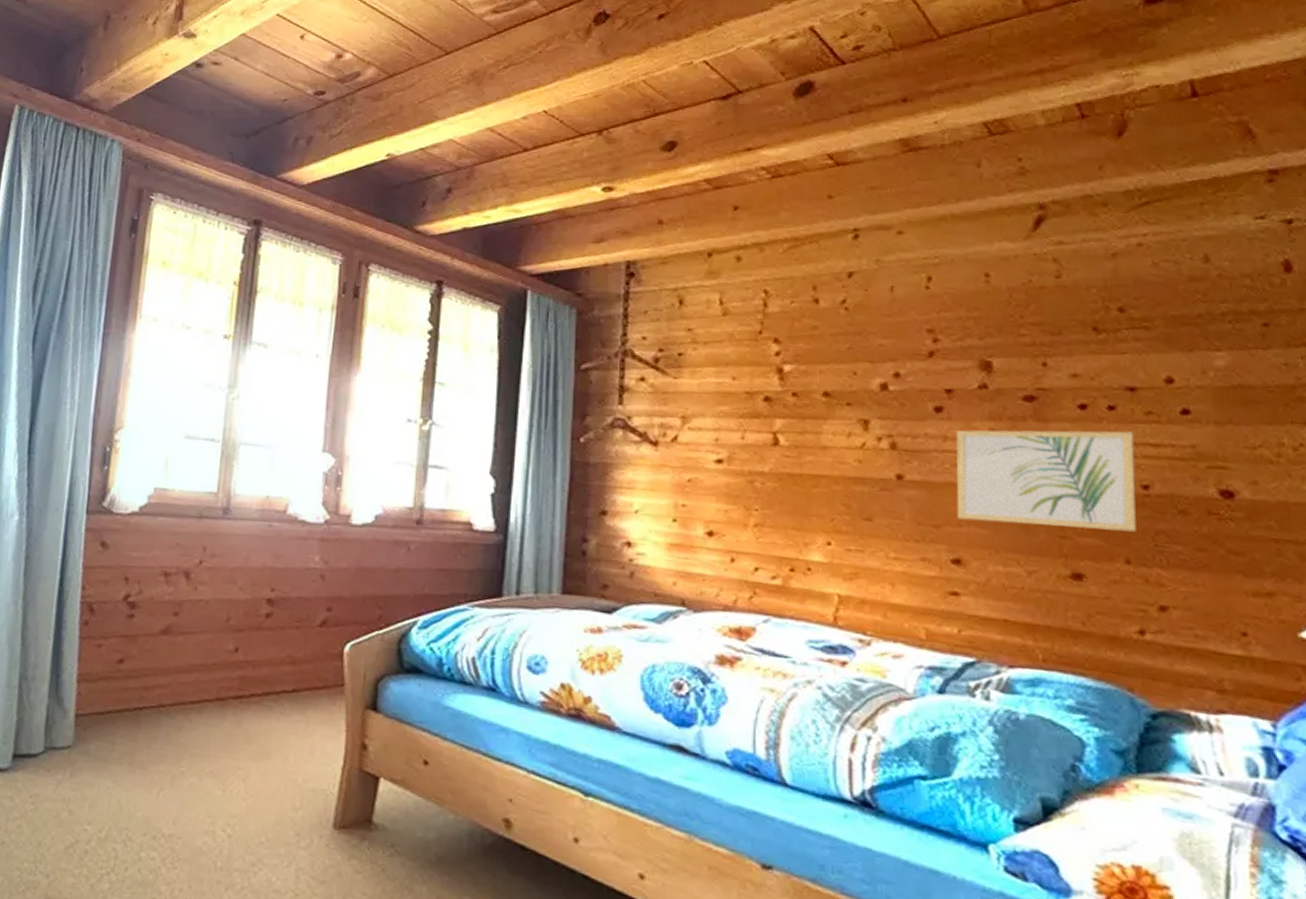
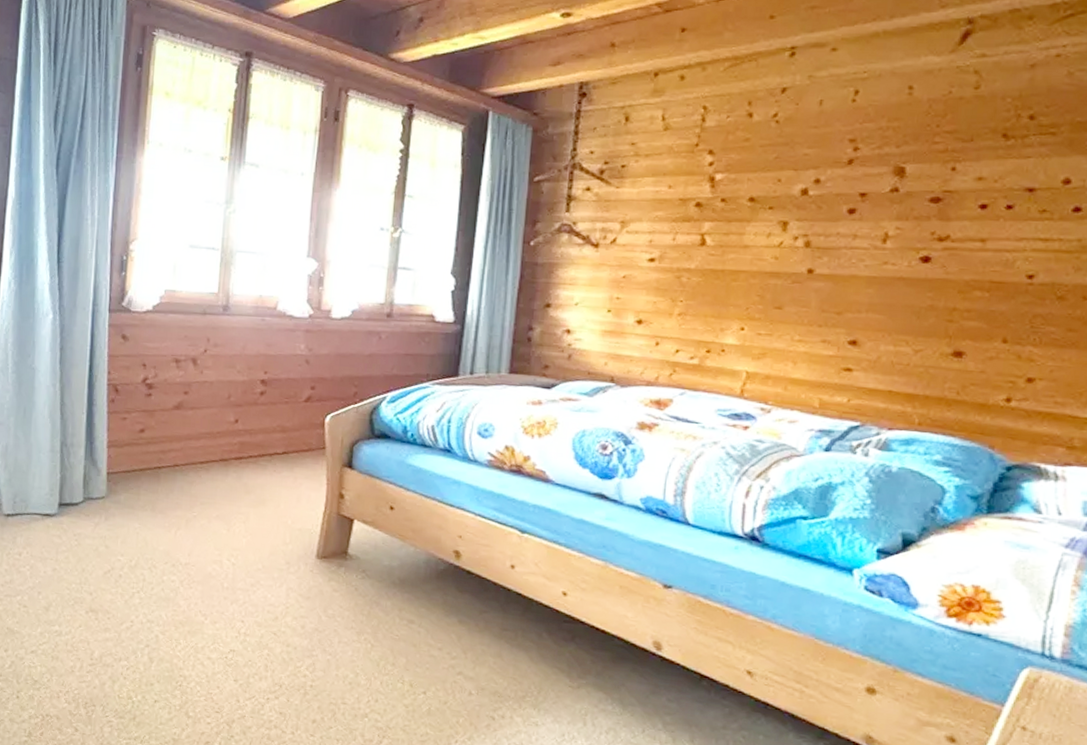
wall art: present [956,429,1136,532] -> none [857,227,1027,316]

